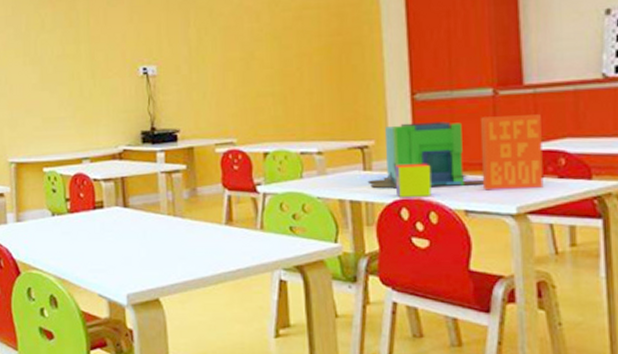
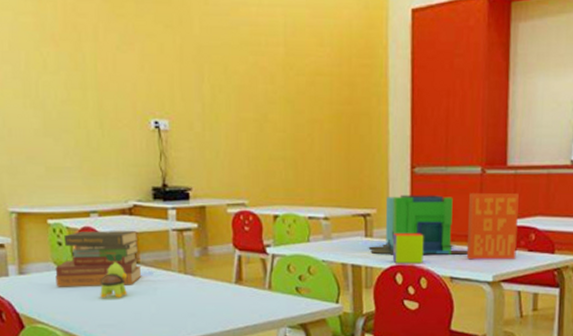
books: none [49,175,132,233] -> present [55,230,142,287]
toy figure: none [91,197,118,243] -> present [100,253,128,298]

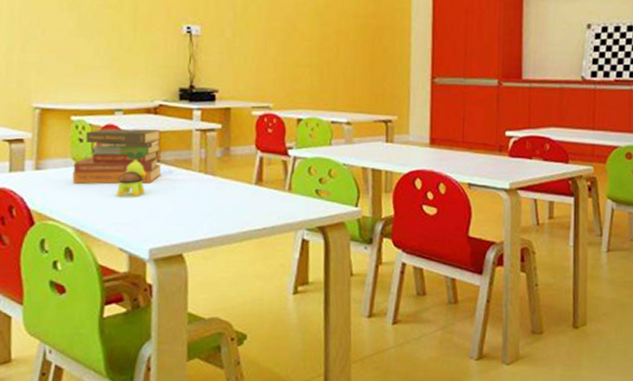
toy blocks: present [368,195,468,256] -> none [389,103,485,162]
toy block: present [392,233,424,263] -> none [412,140,443,169]
book: present [466,192,519,260] -> none [484,103,534,169]

